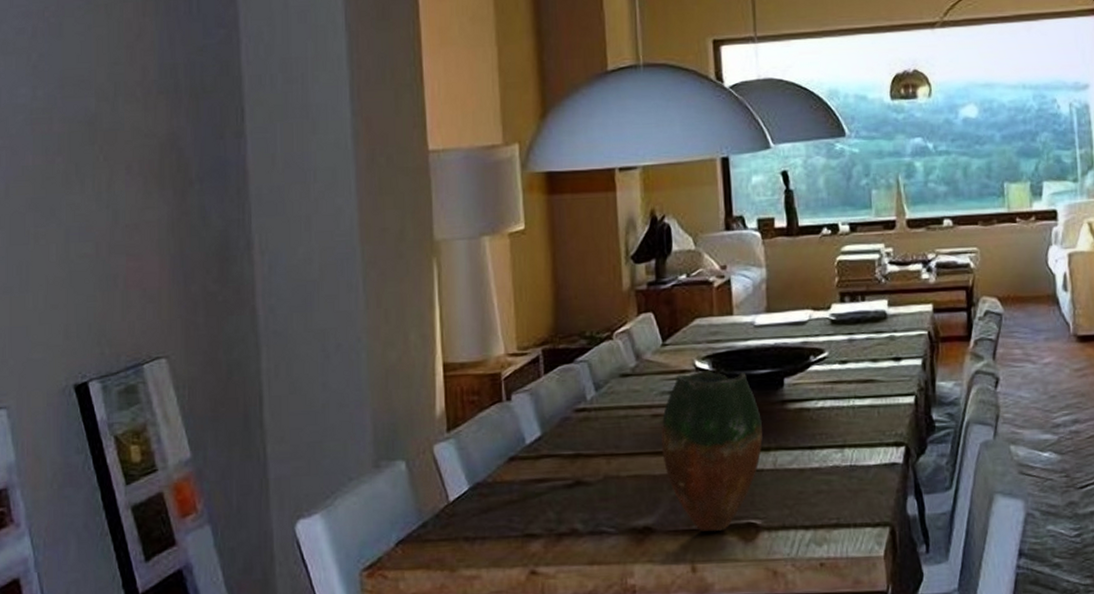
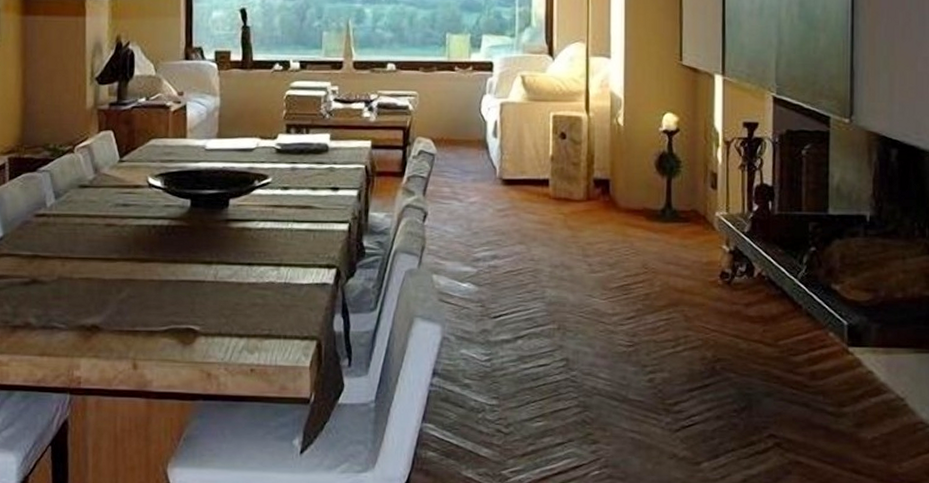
vase: present [661,369,763,532] -> none [113,186,206,334]

